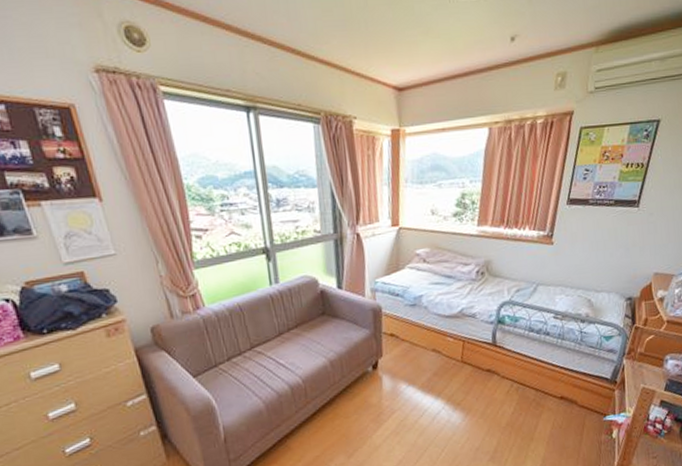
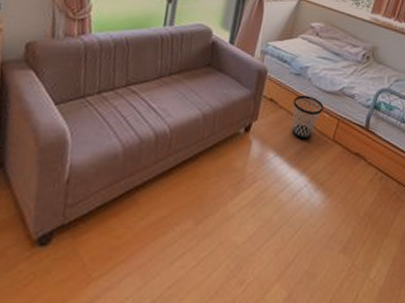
wastebasket: none [414,323,446,367] -> present [291,95,324,140]

